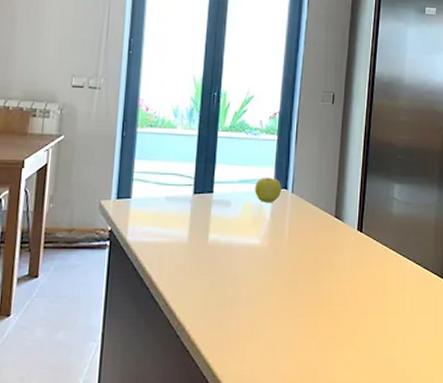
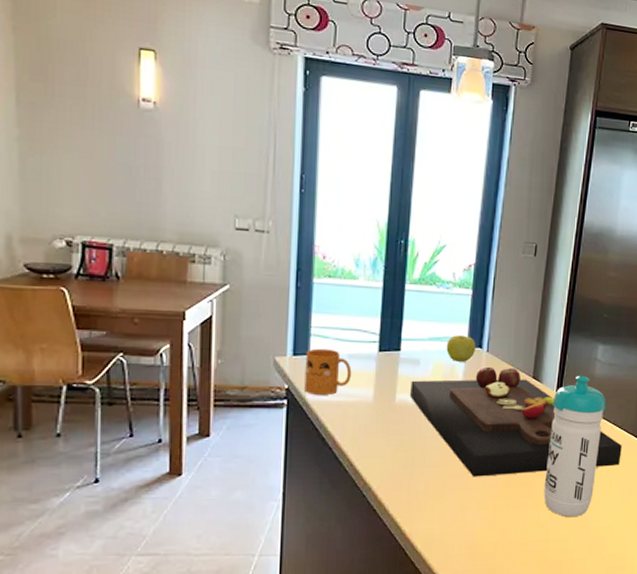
mug: none [126,192,169,236] -> present [304,348,352,395]
cutting board: none [222,208,423,316] -> present [410,368,622,477]
water bottle: none [350,213,405,357] -> present [544,375,606,517]

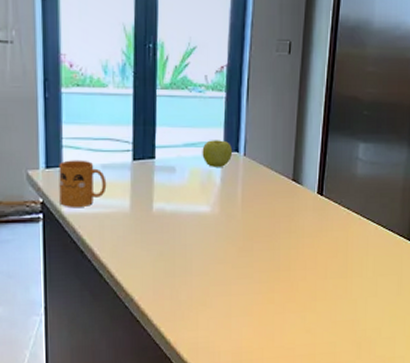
cutting board: present [410,368,622,477] -> none [168,171,387,284]
water bottle: present [544,375,606,517] -> none [309,175,370,320]

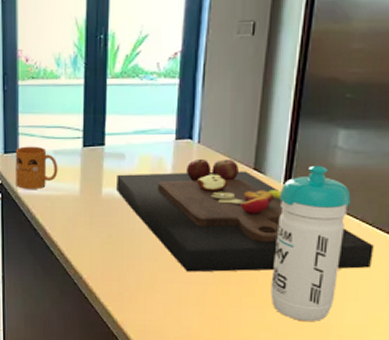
cutting board: none [168,171,387,284] -> present [117,159,374,272]
apple: present [202,140,233,167] -> none [152,127,186,154]
water bottle: none [309,175,370,320] -> present [270,165,351,321]

